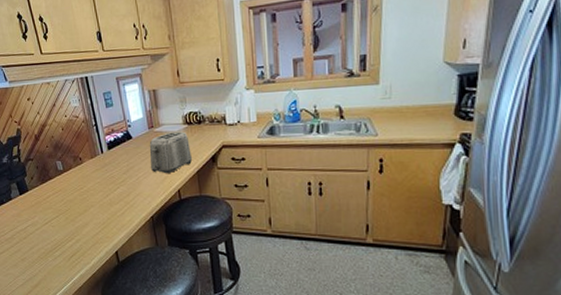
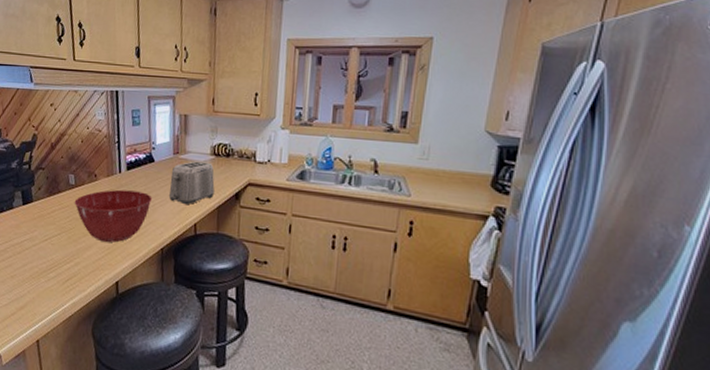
mixing bowl: none [65,167,136,217] -> present [74,189,153,243]

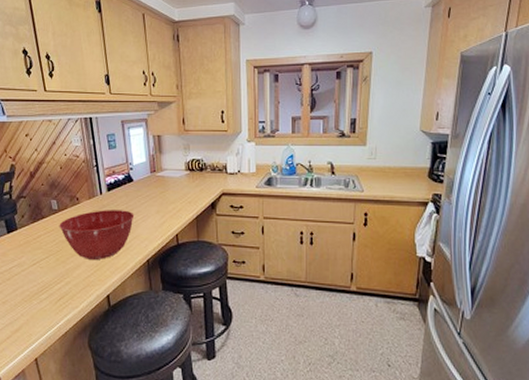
toaster: present [169,161,215,205] -> none [150,177,192,218]

